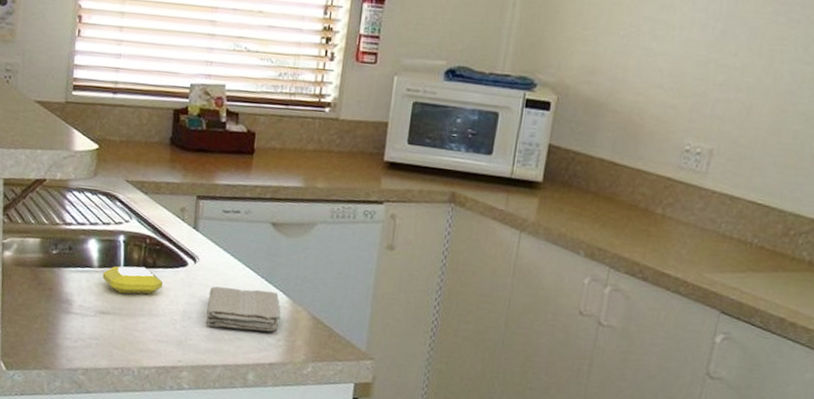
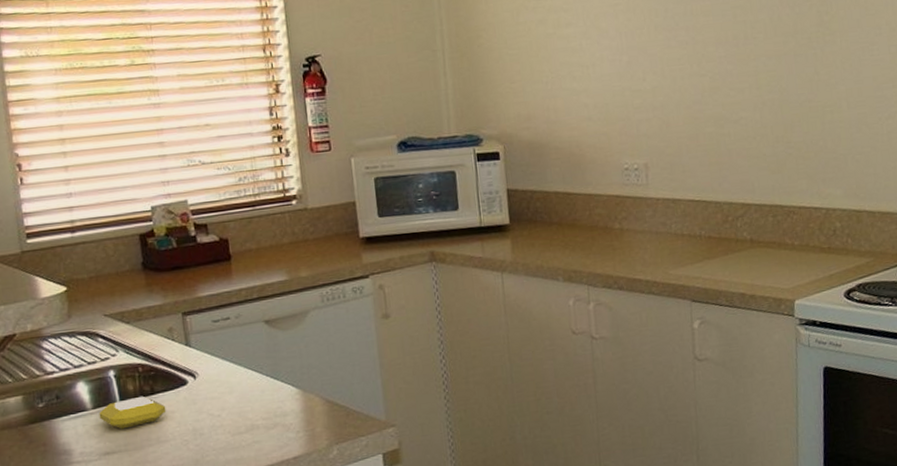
washcloth: present [206,286,280,332] -> none [216,386,294,437]

